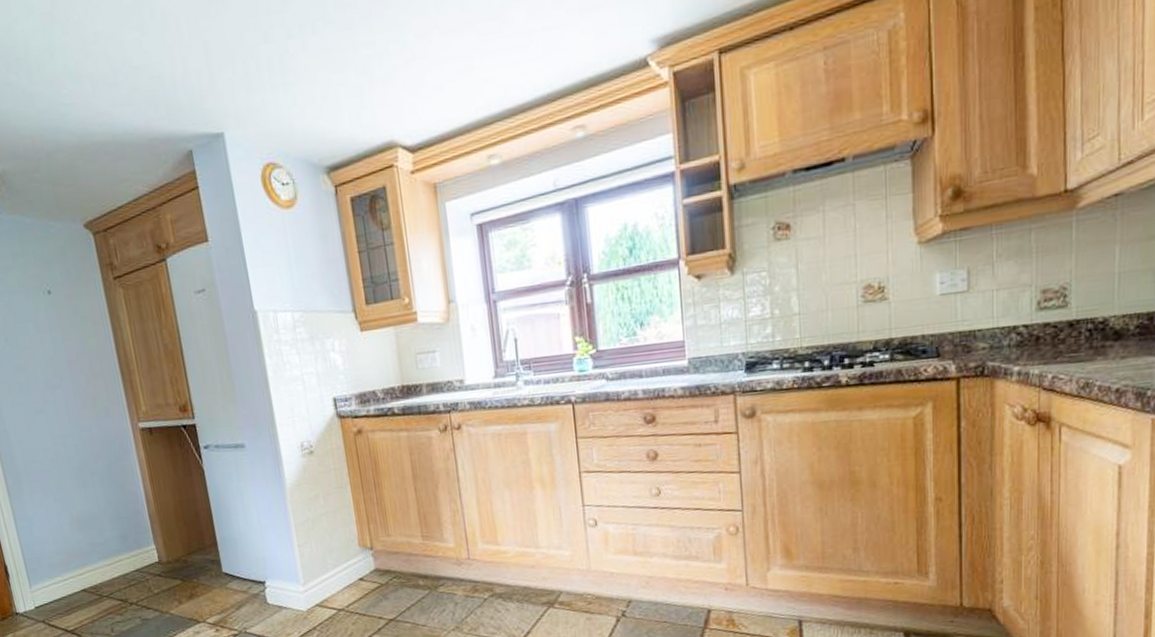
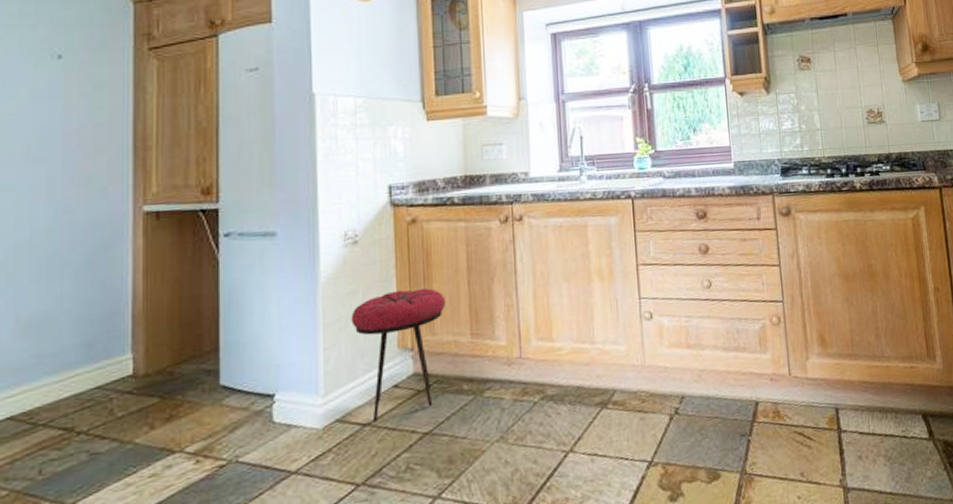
stool: none [316,494,397,607] -> present [351,288,446,420]

